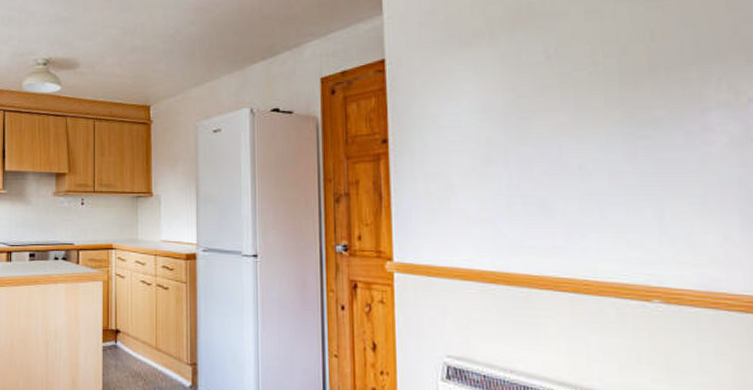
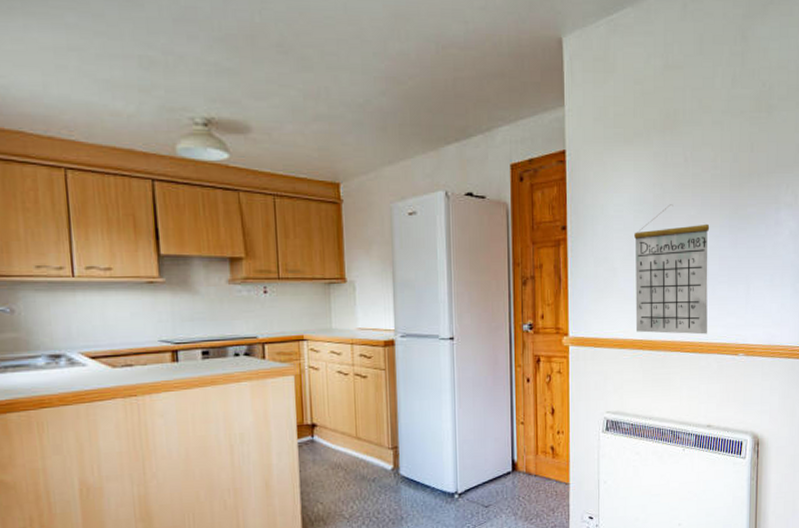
calendar: none [478,110,596,271] -> present [634,204,710,335]

